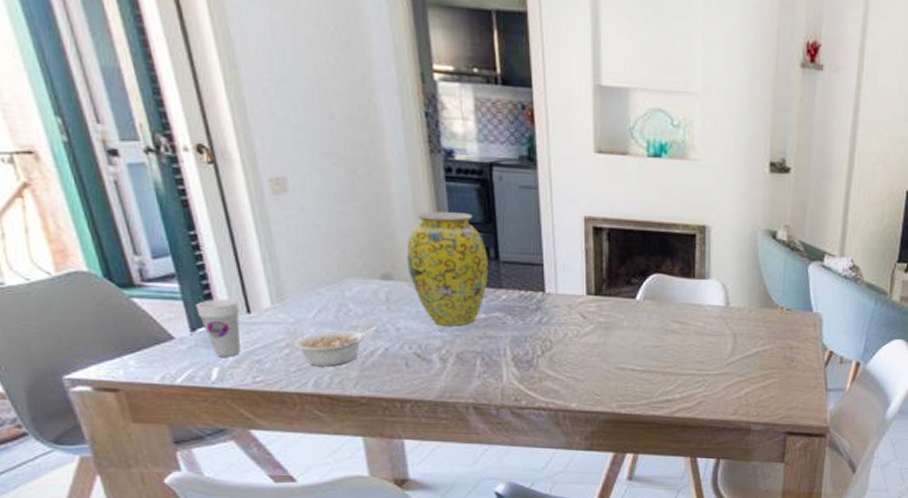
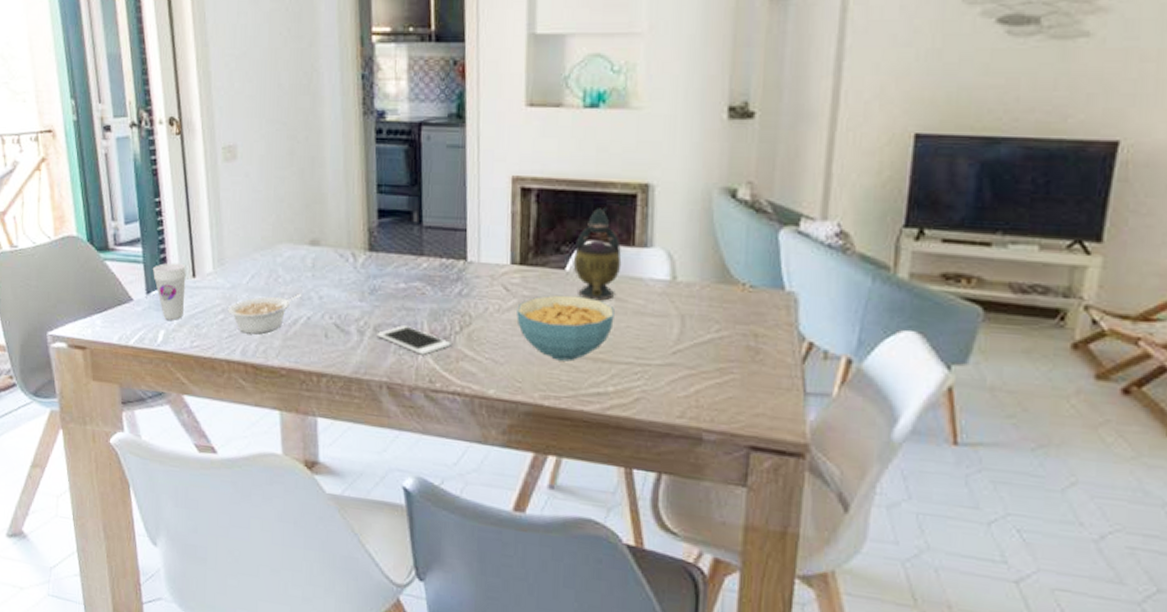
vase: present [406,211,489,326] -> none [334,174,412,296]
cell phone: none [460,352,534,377] -> present [377,325,451,355]
cereal bowl: none [594,320,679,376] -> present [517,294,615,361]
teapot: none [642,244,684,324] -> present [573,206,622,301]

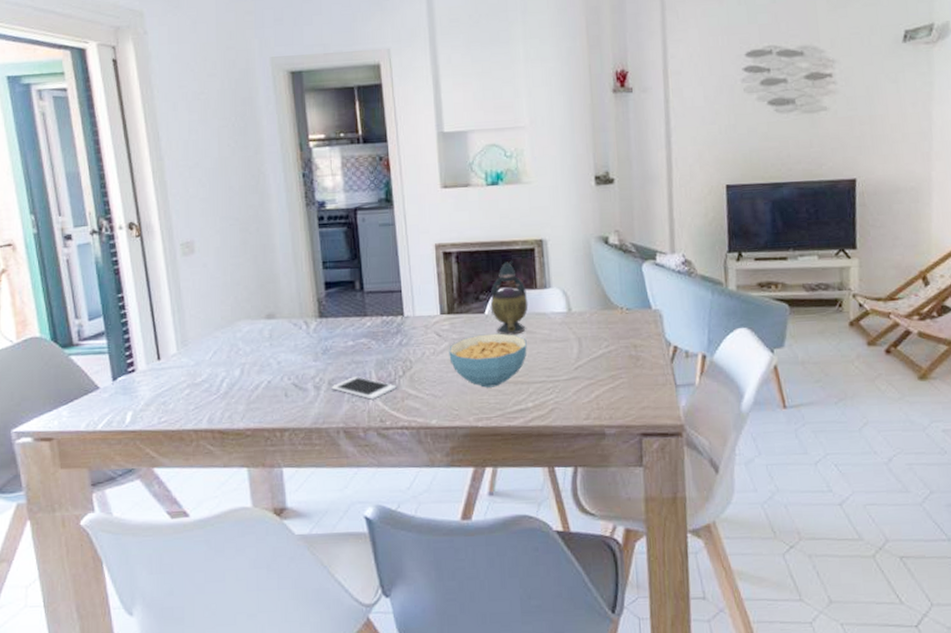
cup: present [152,262,186,320] -> none [117,349,151,402]
legume: present [228,293,301,334] -> none [193,361,261,404]

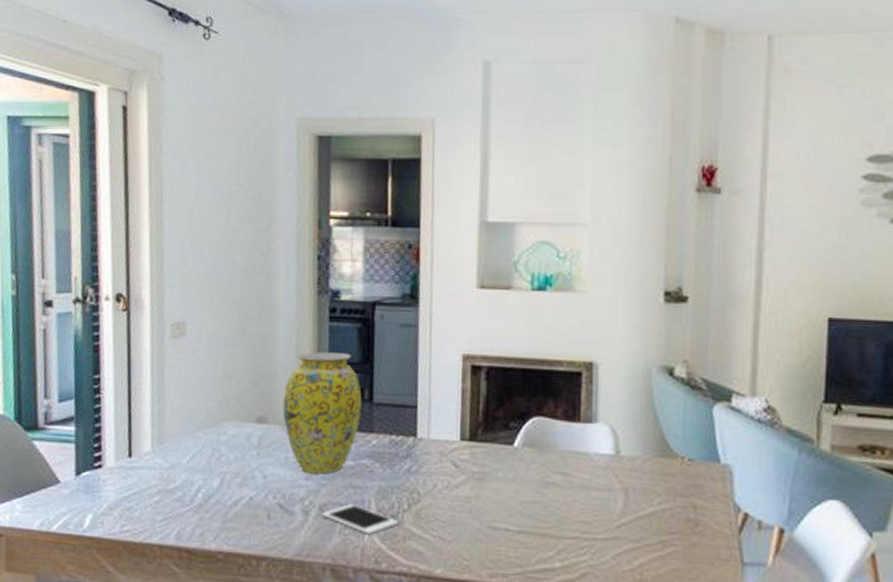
vase: none [287,253,355,356] -> present [282,352,362,474]
cereal bowl: present [449,333,527,388] -> none [465,470,561,538]
teapot: present [490,260,529,336] -> none [521,384,568,476]

